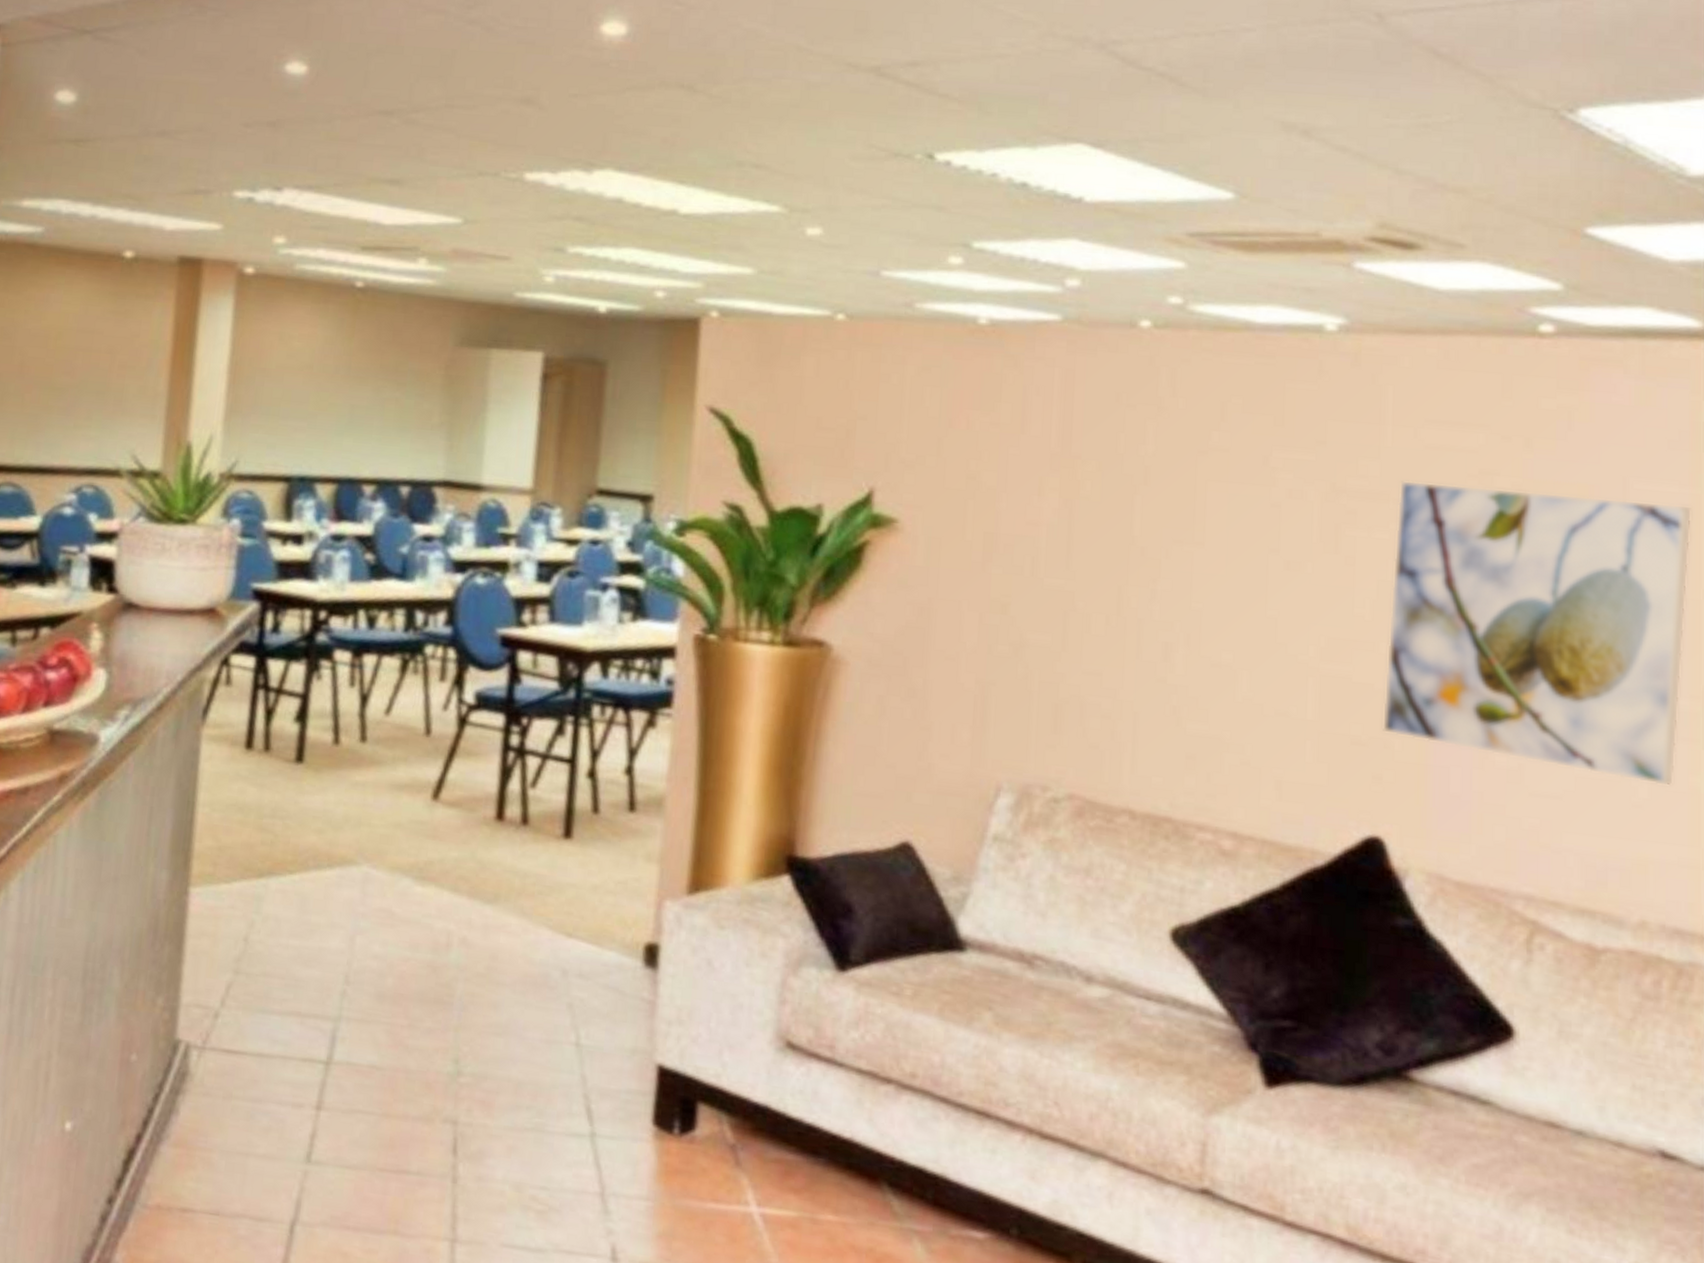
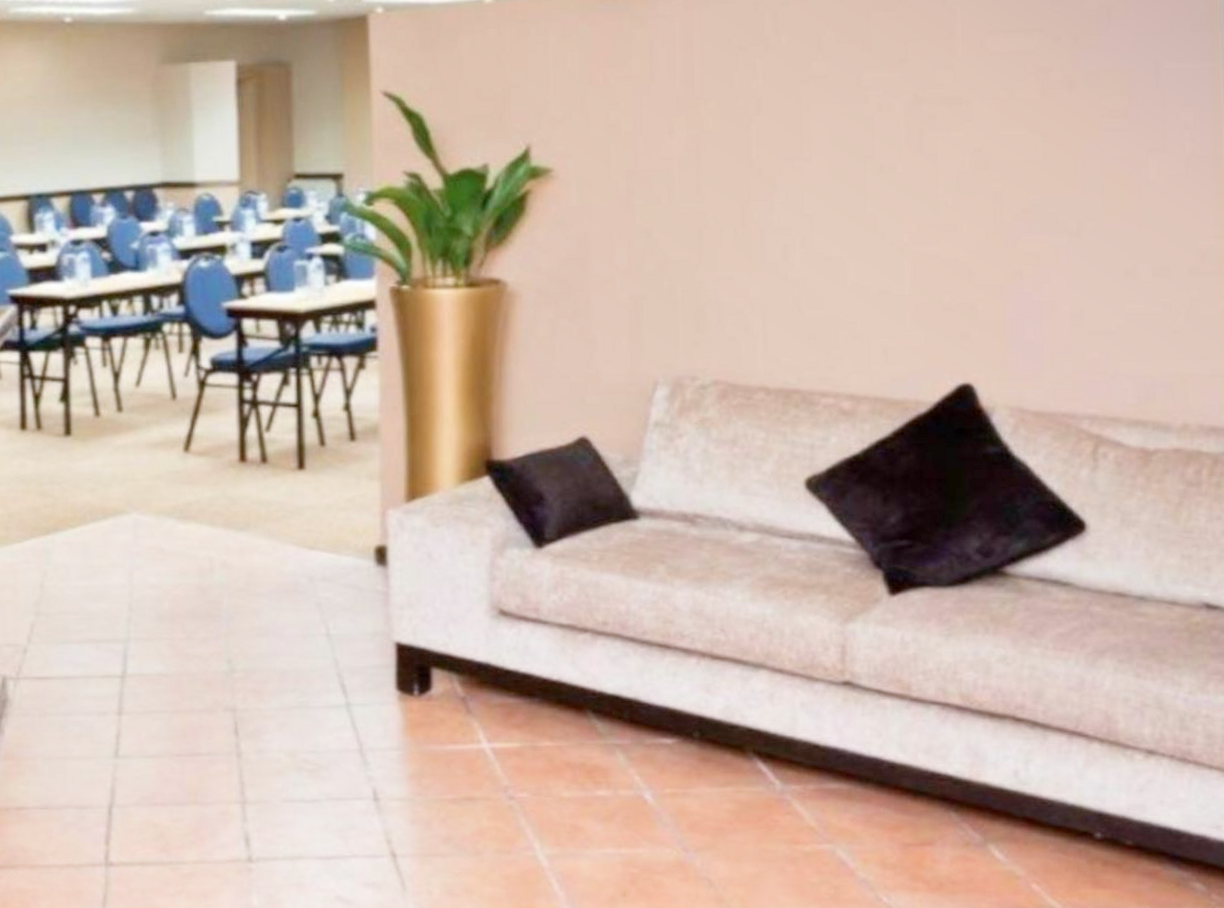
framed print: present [1381,479,1693,787] -> none [966,77,1213,314]

